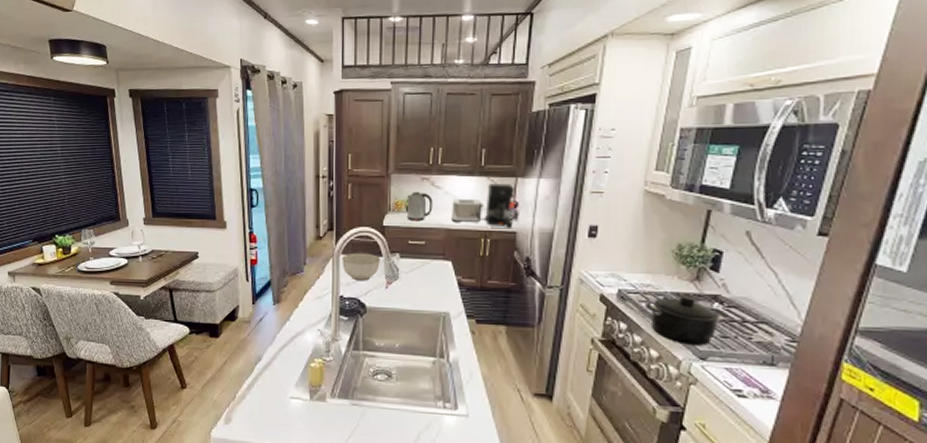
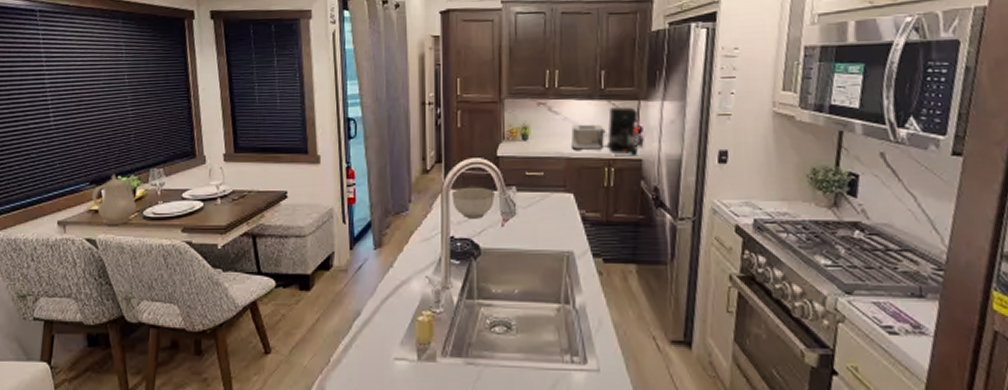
teapot: none [35,233,72,277] -> present [91,174,136,226]
kettle: present [406,191,433,222] -> none [522,117,551,151]
saucepan: present [645,294,729,346] -> none [783,222,872,278]

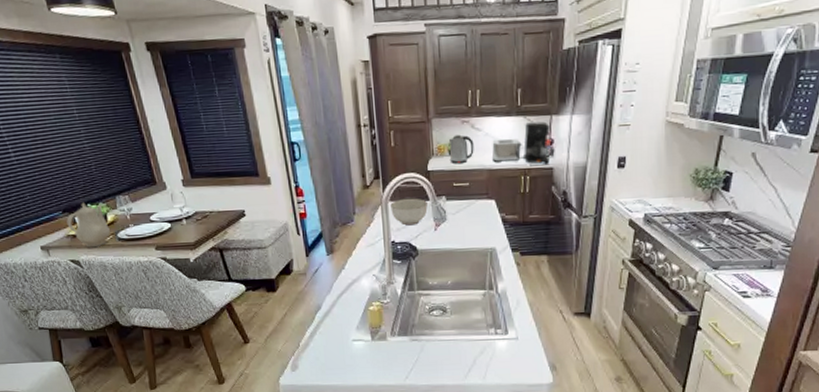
kettle: none [522,117,551,151] -> present [449,134,474,164]

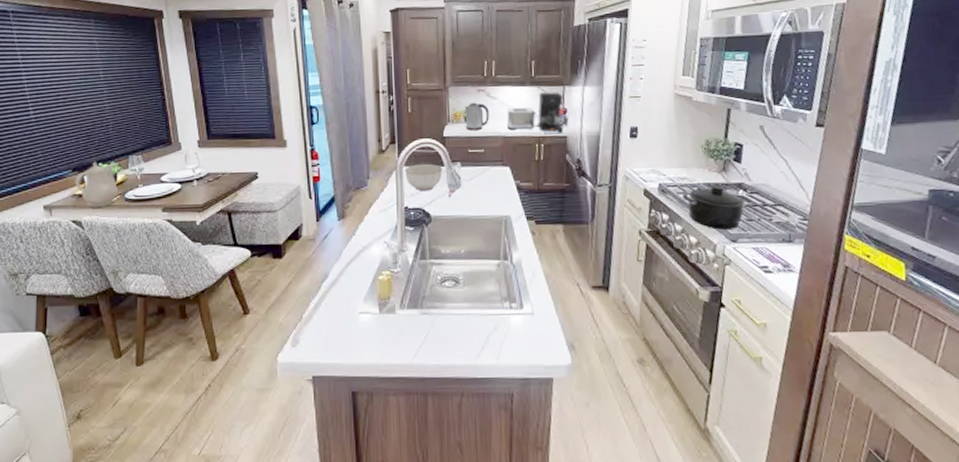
saucepan: none [667,213,737,258] -> present [682,184,752,230]

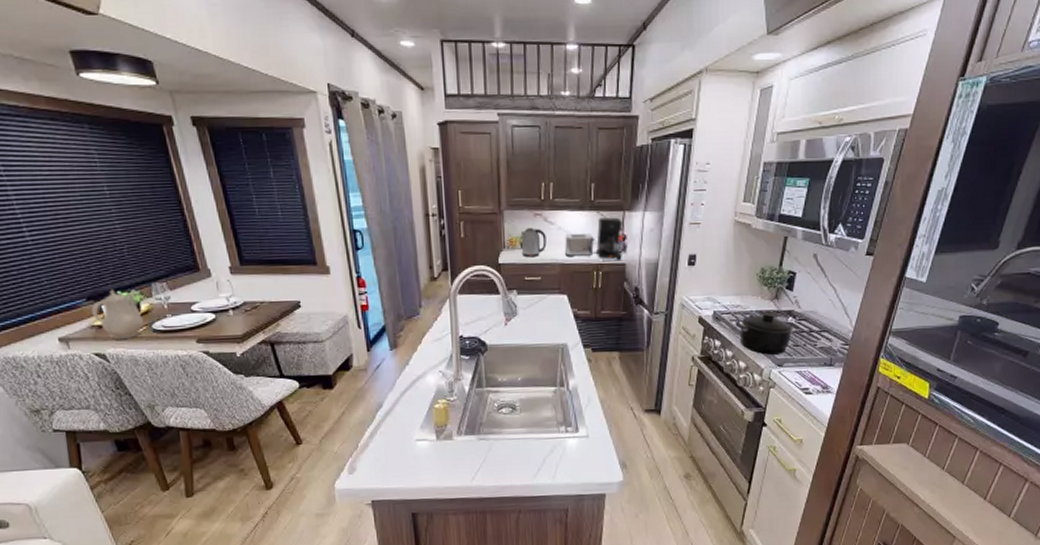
bowl: present [405,163,442,191] -> none [459,291,498,320]

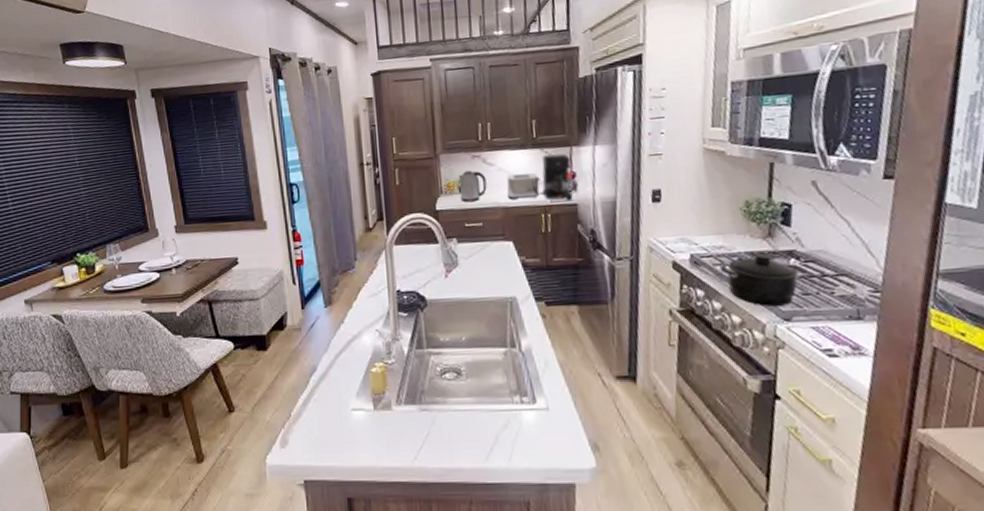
teapot: present [91,289,144,340] -> none [54,252,96,301]

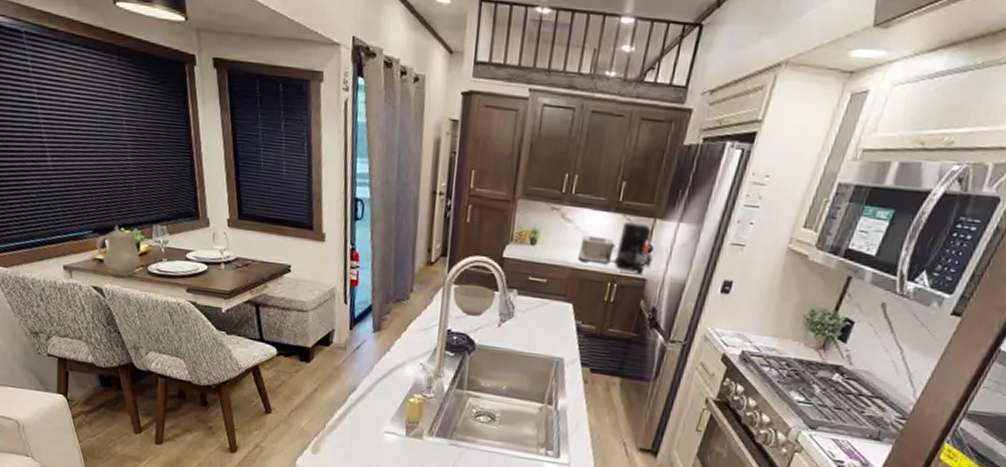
teapot: none [54,252,96,301] -> present [96,225,141,277]
bowl: none [395,240,437,272] -> present [453,283,496,316]
kettle: present [459,170,487,203] -> none [529,222,561,257]
saucepan: present [720,252,808,307] -> none [765,361,847,415]

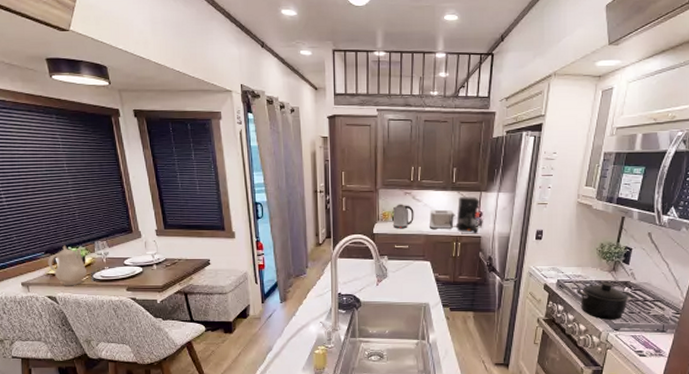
bowl: present [453,283,496,316] -> none [339,256,371,280]
kettle: none [529,222,561,257] -> present [392,204,414,229]
saucepan: none [765,361,847,415] -> present [577,281,635,320]

